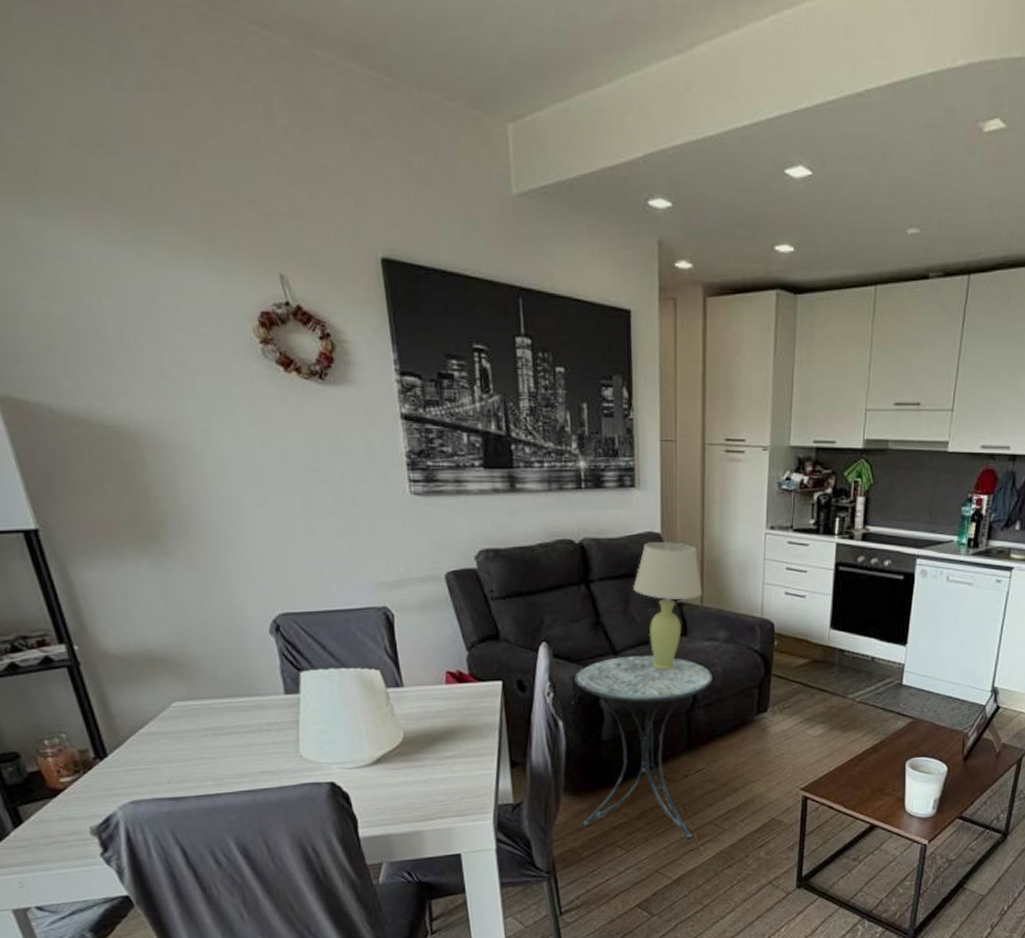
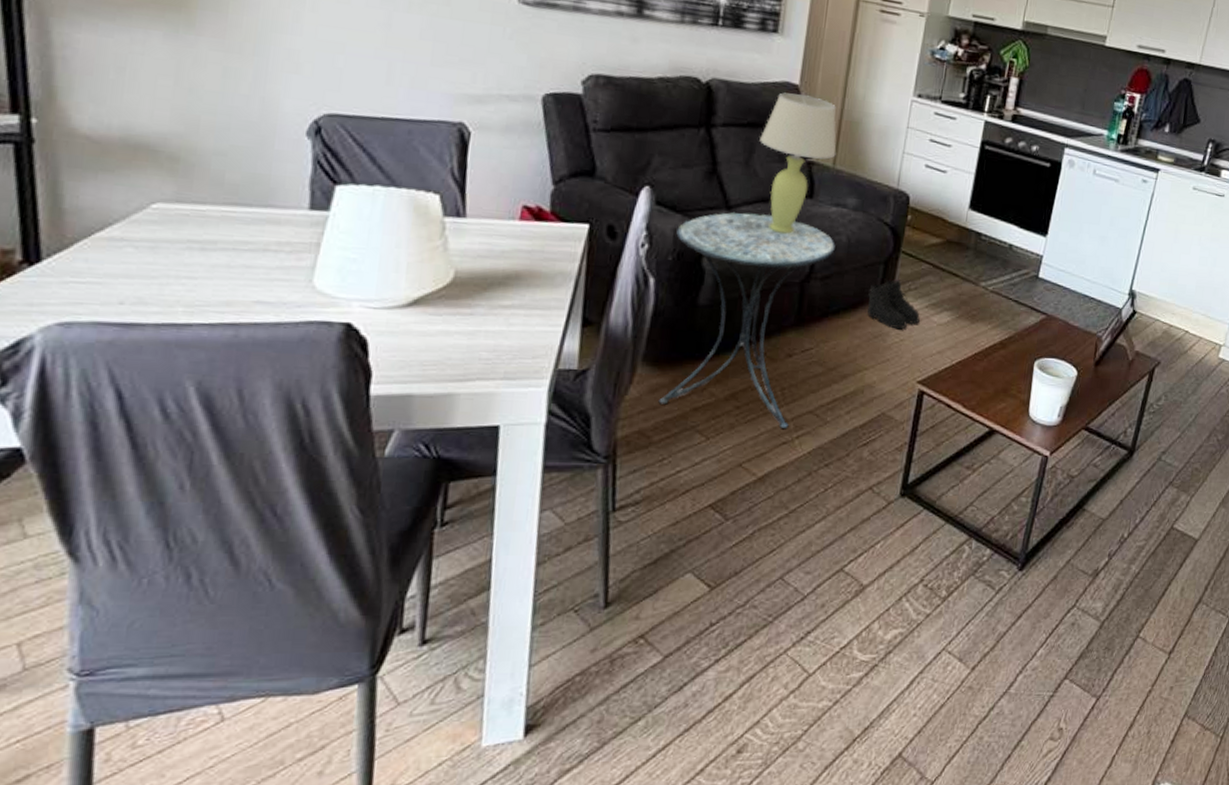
boots: none [747,700,796,745] -> present [867,279,920,330]

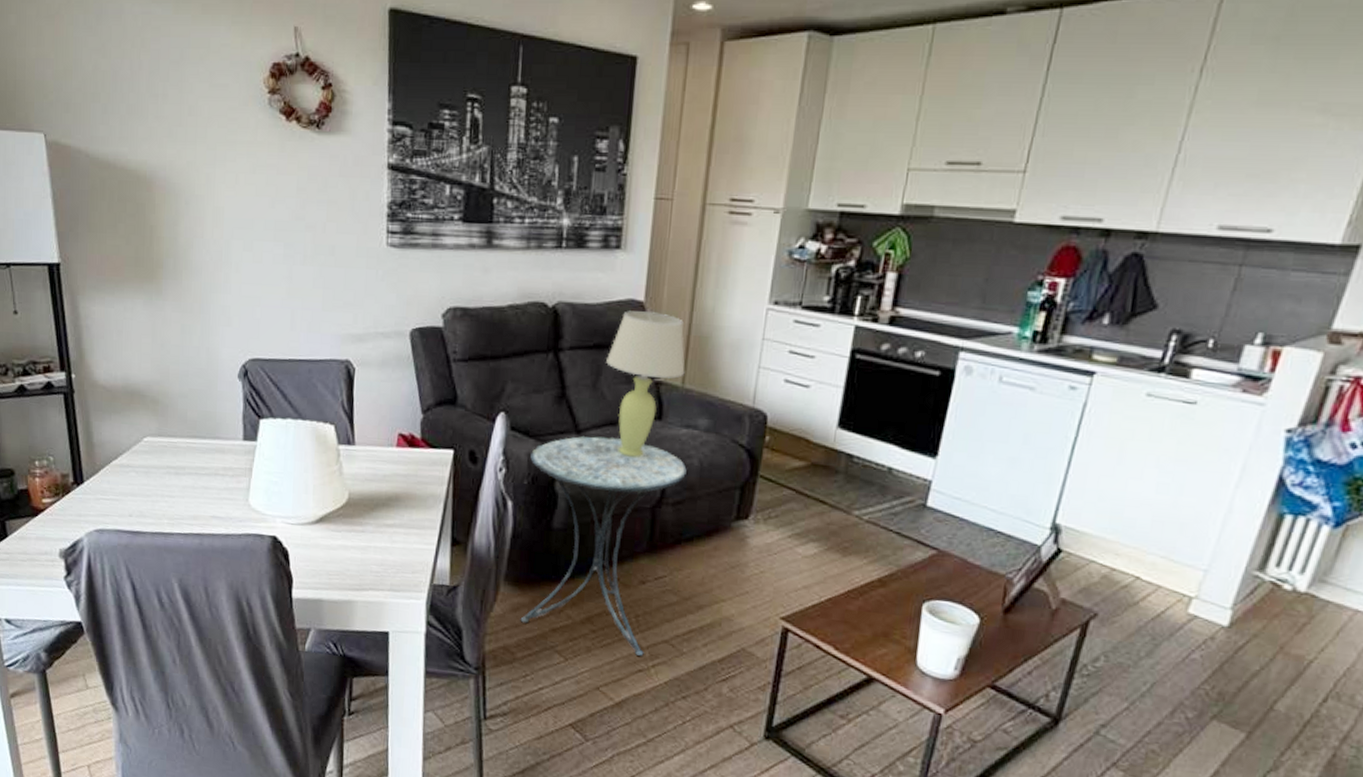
boots: present [867,279,920,330] -> none [723,506,782,561]

